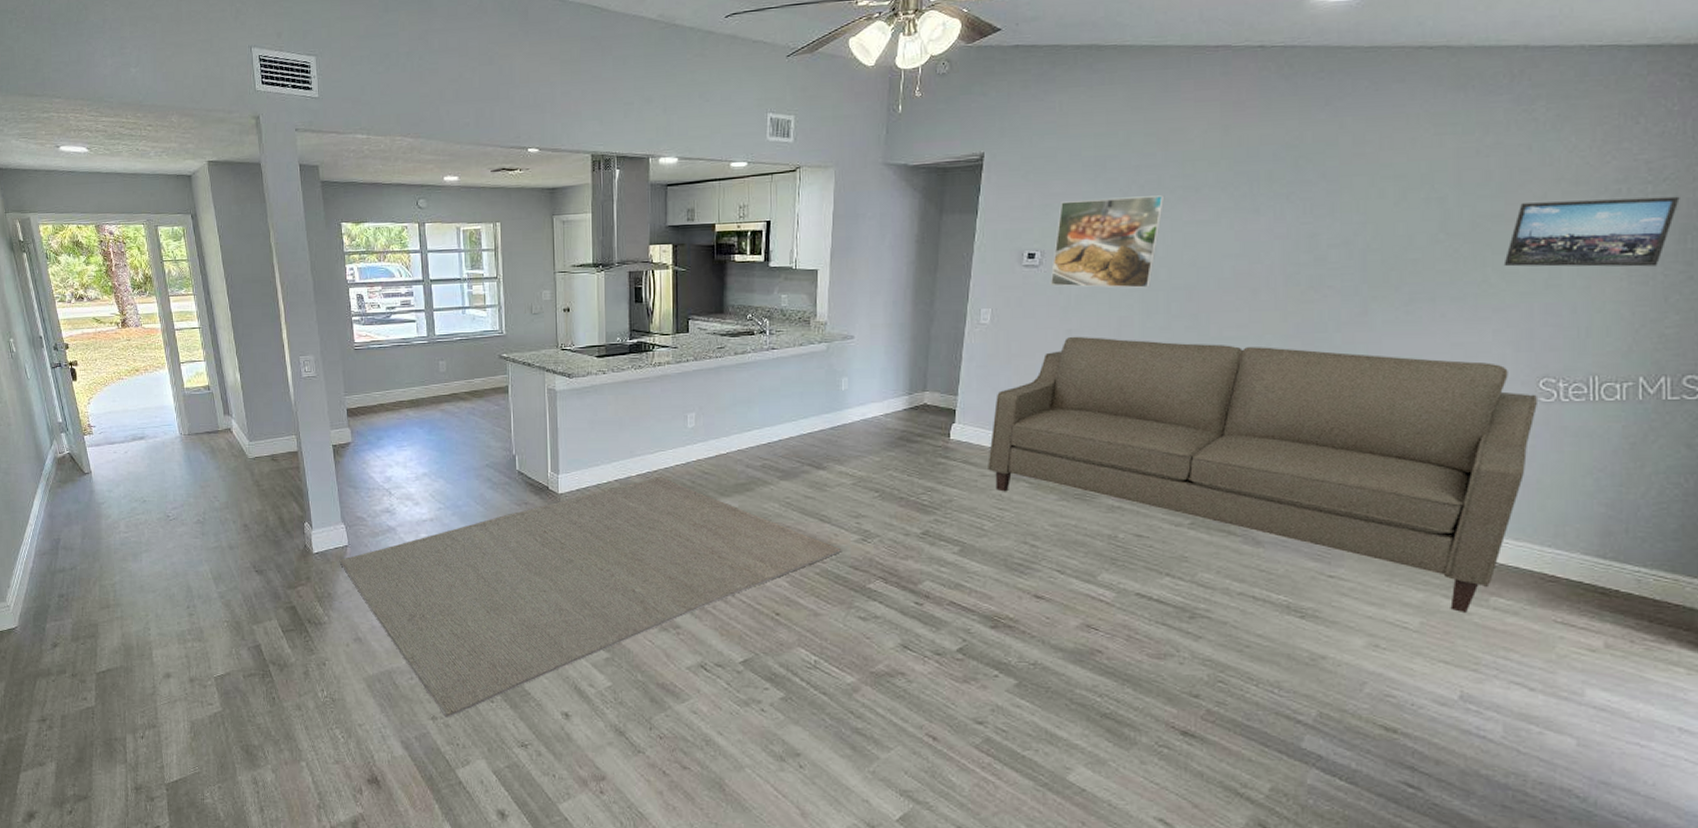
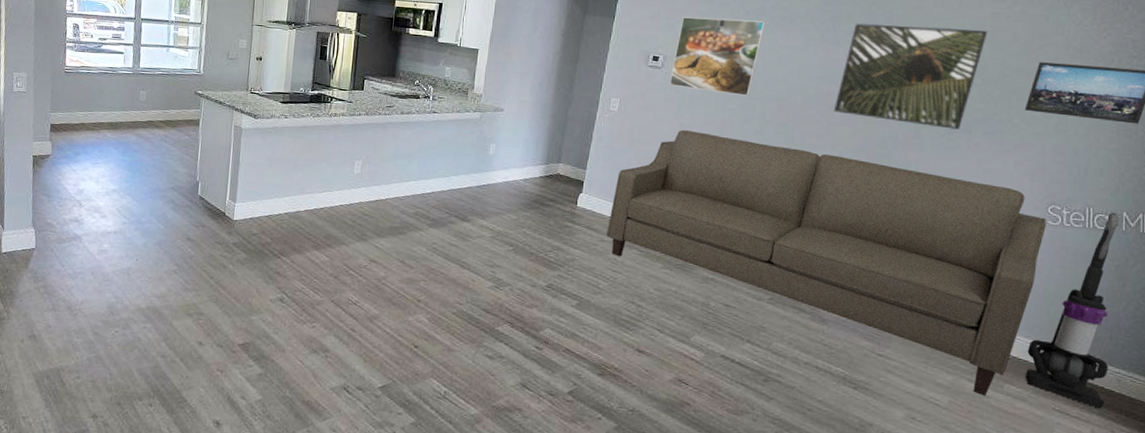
rug: present [339,477,842,718] -> none [25,214,477,418]
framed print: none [1256,172,1452,300] -> present [833,23,988,130]
vacuum cleaner: none [1516,380,1634,616] -> present [1025,213,1119,409]

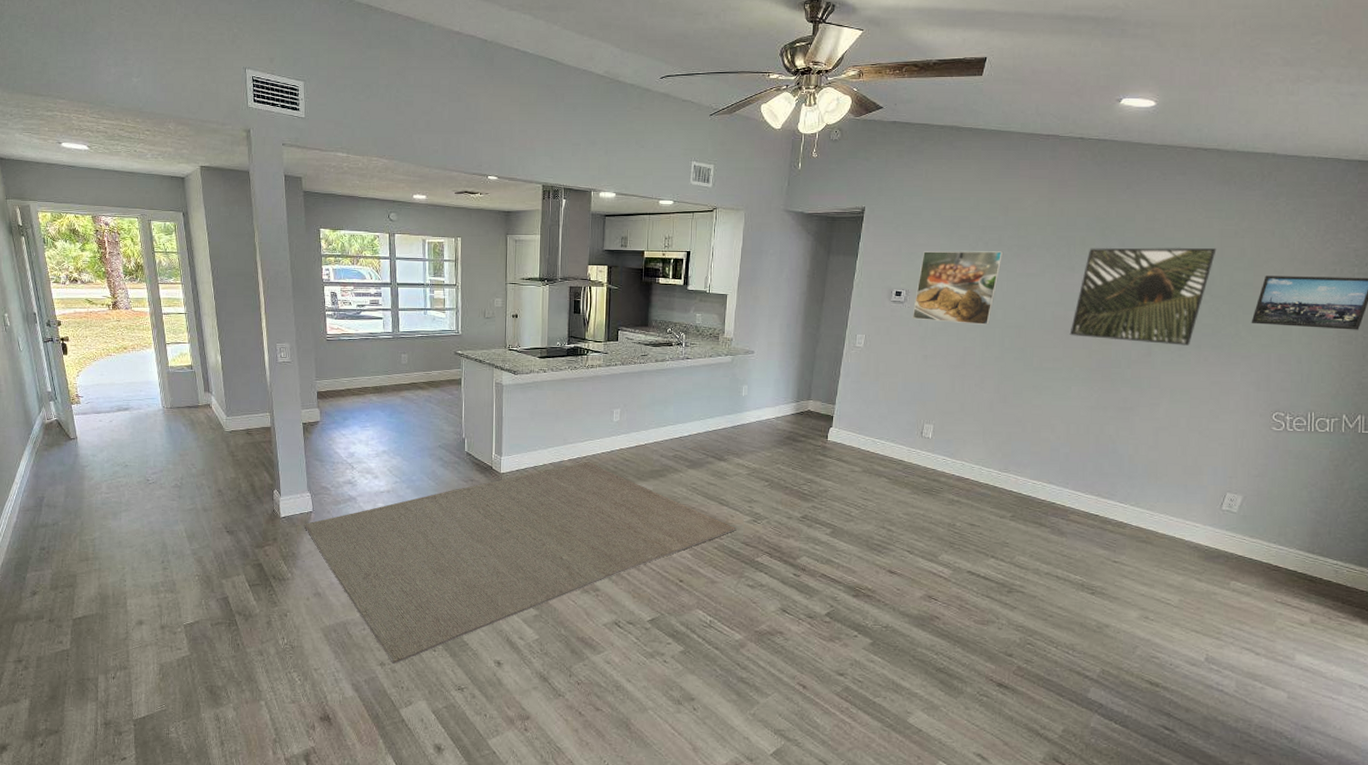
rug: none [25,214,477,418] -> present [304,462,737,665]
sofa: present [606,129,1046,397] -> none [856,361,1270,594]
vacuum cleaner: present [1025,213,1119,409] -> none [1250,416,1339,598]

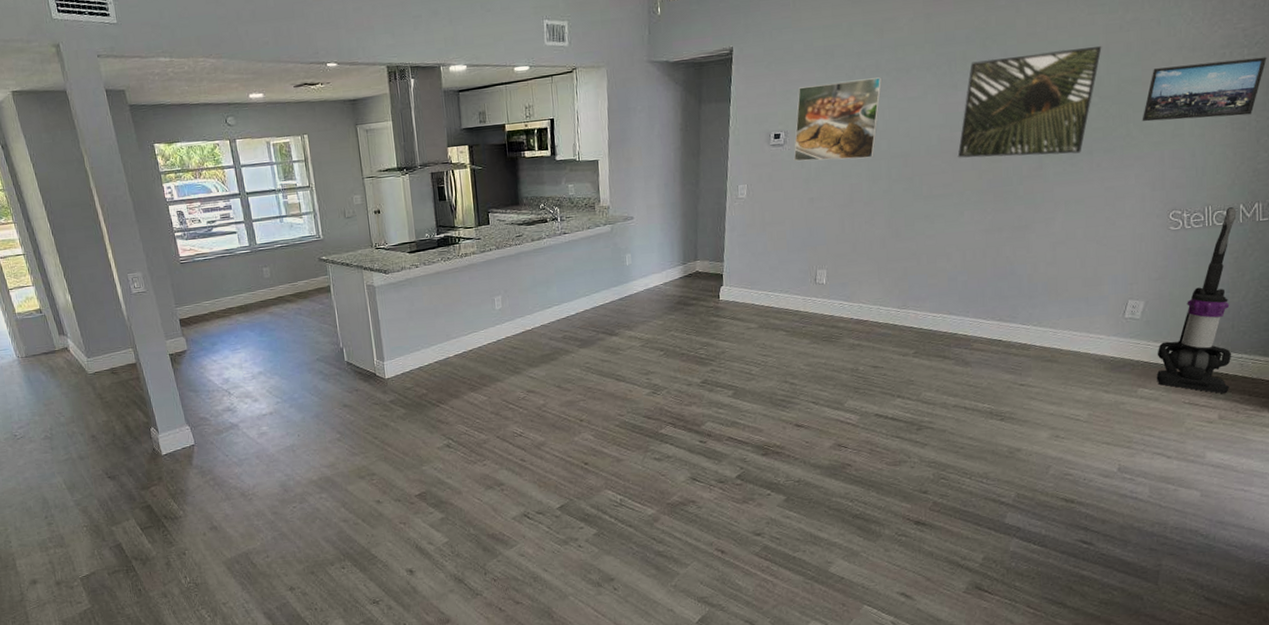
rug: present [304,462,737,665] -> none [188,355,637,588]
vacuum cleaner: none [1250,416,1339,598] -> present [1156,207,1237,394]

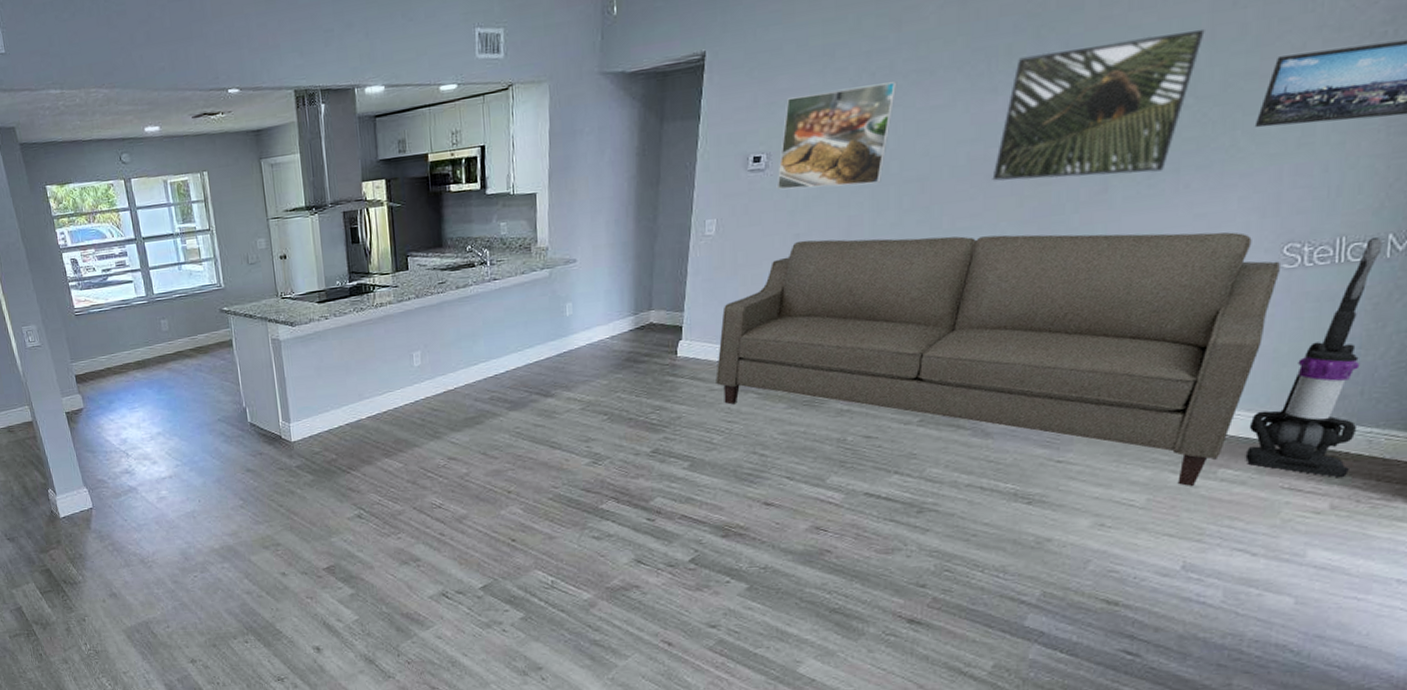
sofa: none [751,201,1168,404] -> present [716,232,1280,487]

